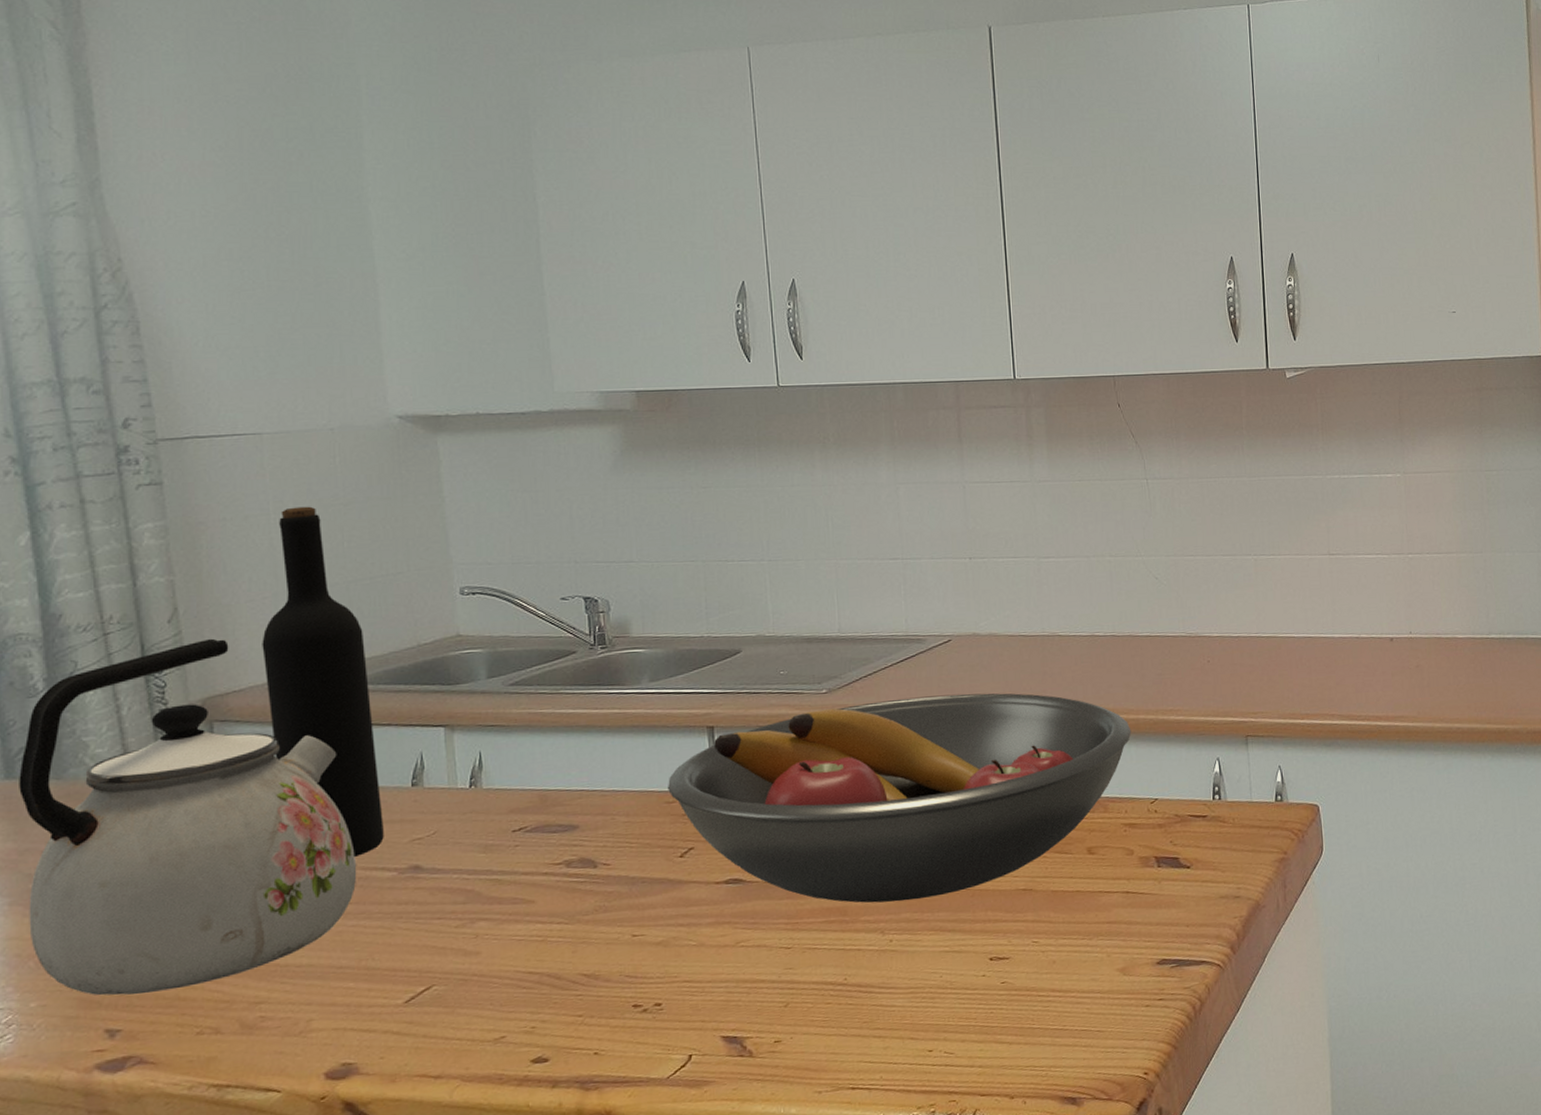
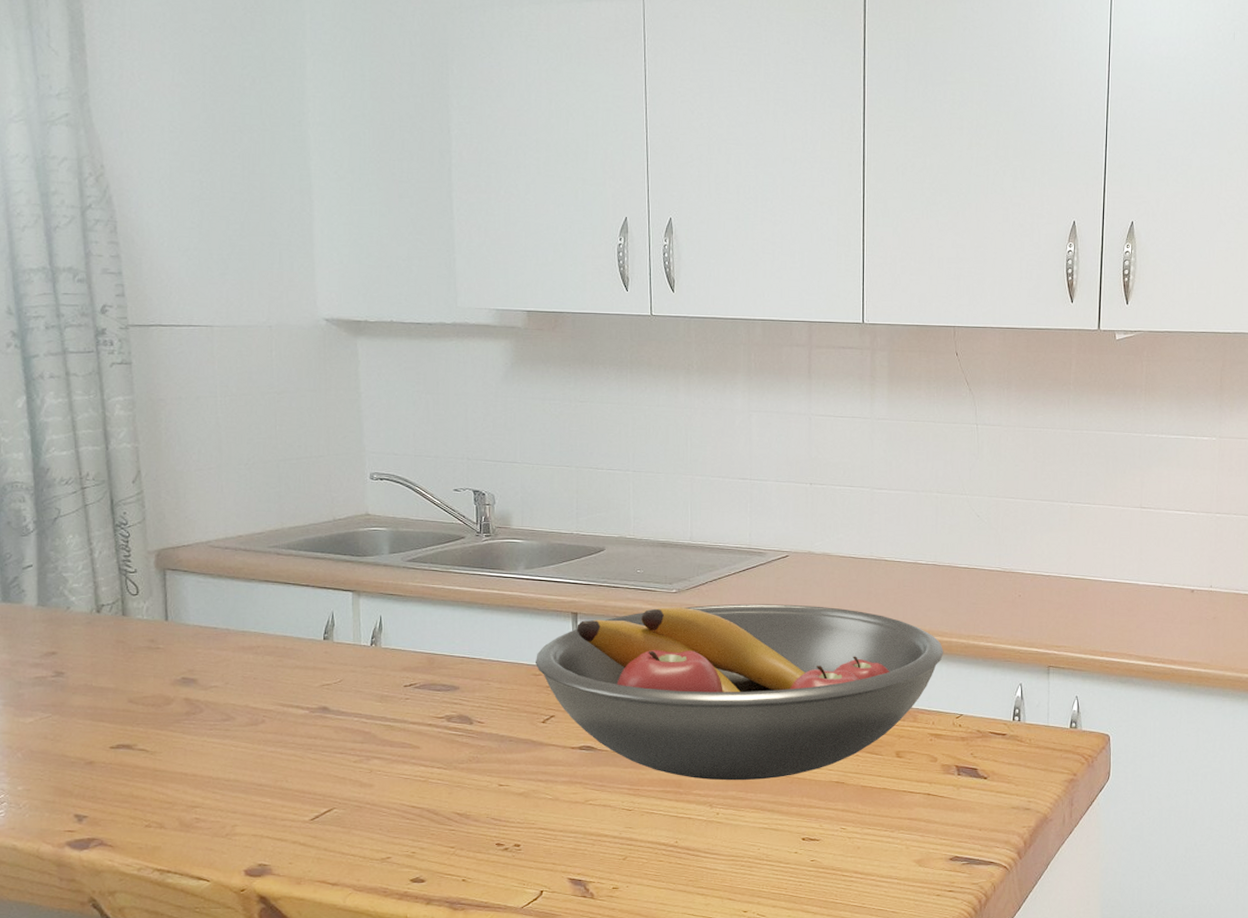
kettle: present [19,638,357,996] -> none [13,499,277,789]
wine bottle: present [262,506,384,858] -> none [207,392,300,695]

